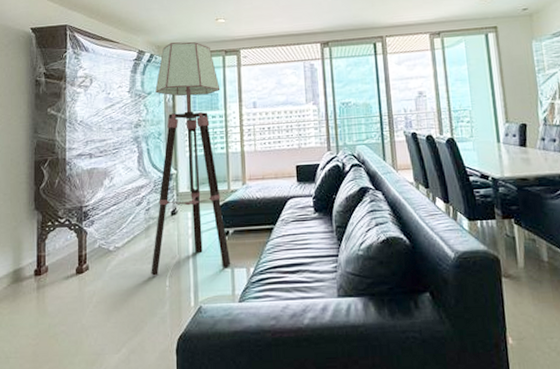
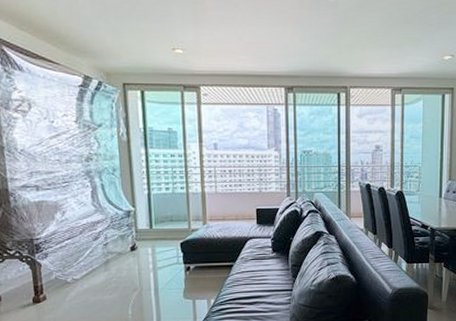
floor lamp: present [151,41,231,276] -> none [106,71,193,306]

